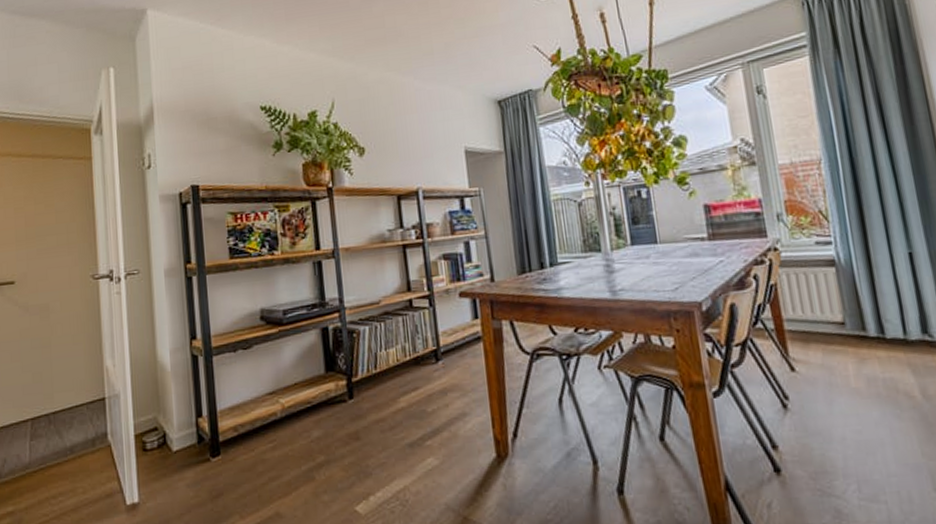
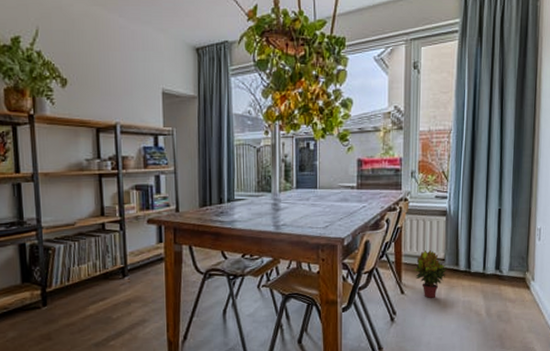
potted plant: none [803,312,851,376] -> present [414,250,448,298]

